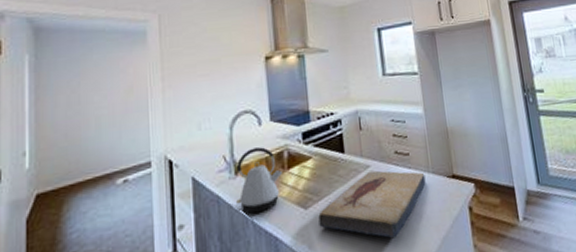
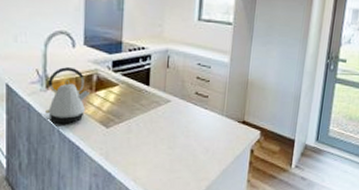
fish fossil: present [318,170,426,239] -> none [117,105,219,164]

